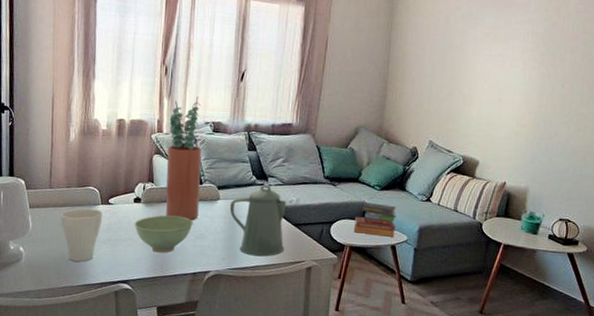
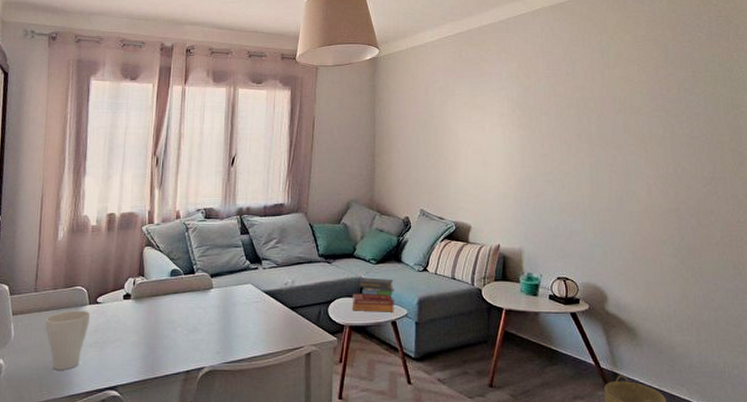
bowl: present [134,215,193,253] -> none [123,309,186,352]
vase: present [165,96,202,221] -> none [156,184,194,313]
teapot: present [229,184,287,257] -> none [223,268,282,346]

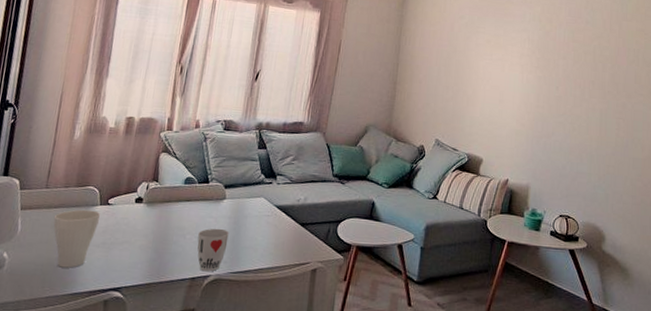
cup: none [188,318,219,364] -> present [197,228,229,272]
books: present [352,277,394,312] -> none [361,200,404,236]

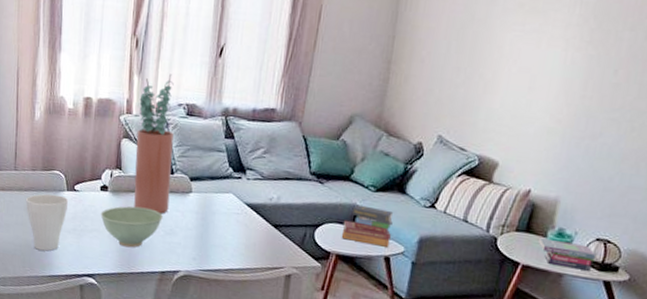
bowl: none [133,215,196,257] -> present [100,206,163,248]
vase: none [168,95,214,221] -> present [133,74,174,214]
cup: present [197,228,229,272] -> none [165,222,197,267]
books: none [361,200,404,236] -> present [342,204,394,247]
books: none [518,218,561,242] -> present [539,238,596,271]

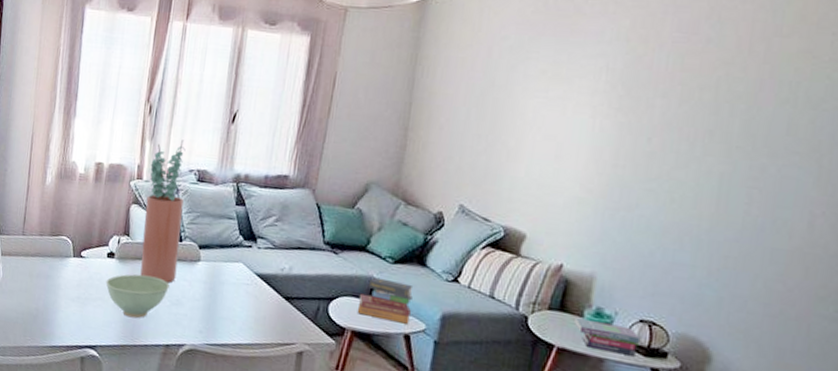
cup: present [25,194,69,252] -> none [31,259,75,320]

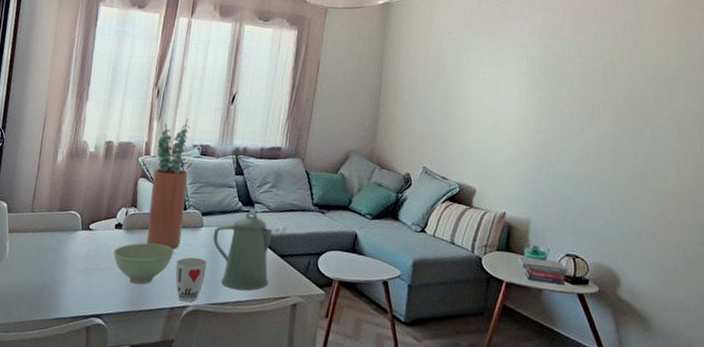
cup: none [171,292,205,341] -> present [175,257,207,302]
teapot: none [210,246,278,334] -> present [213,211,273,291]
books: present [358,277,414,324] -> none [343,232,389,272]

